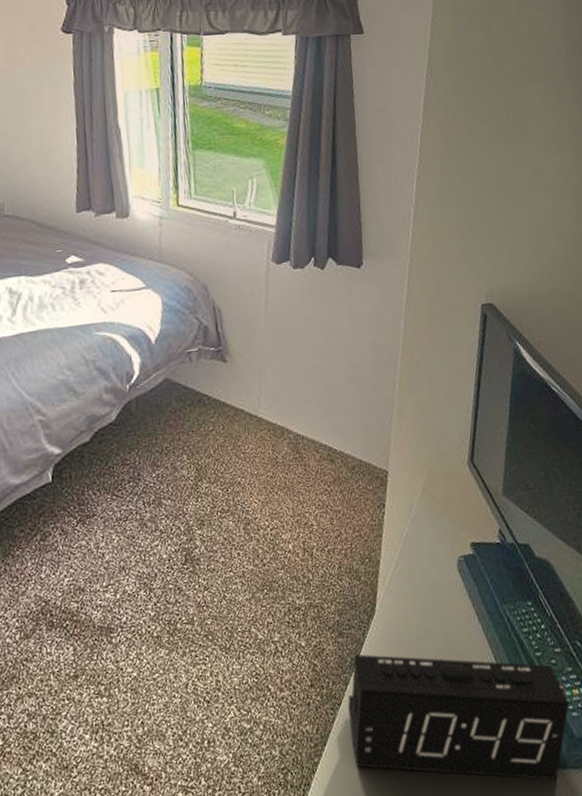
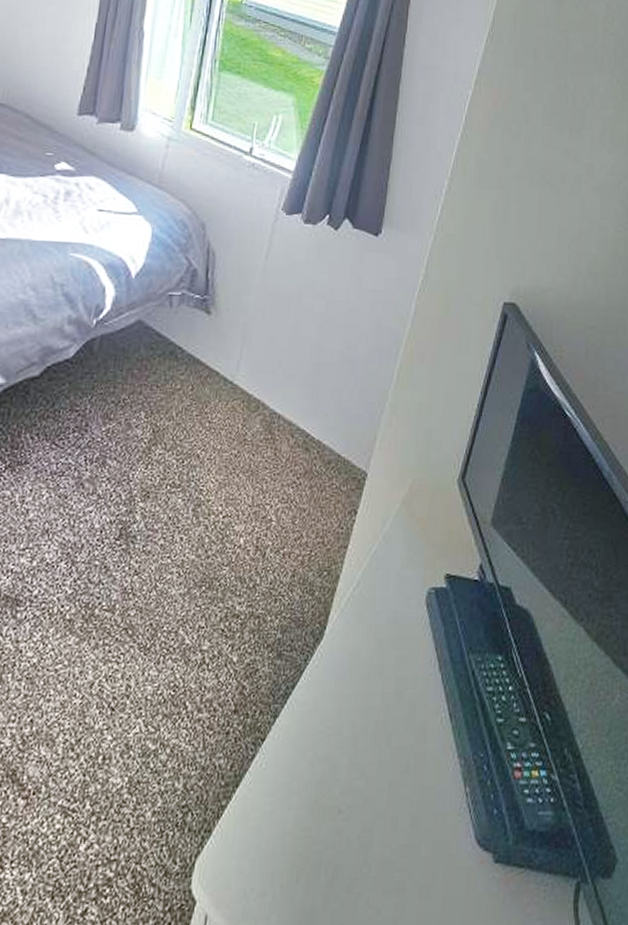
alarm clock: present [347,654,570,780] -> none [268,682,526,877]

